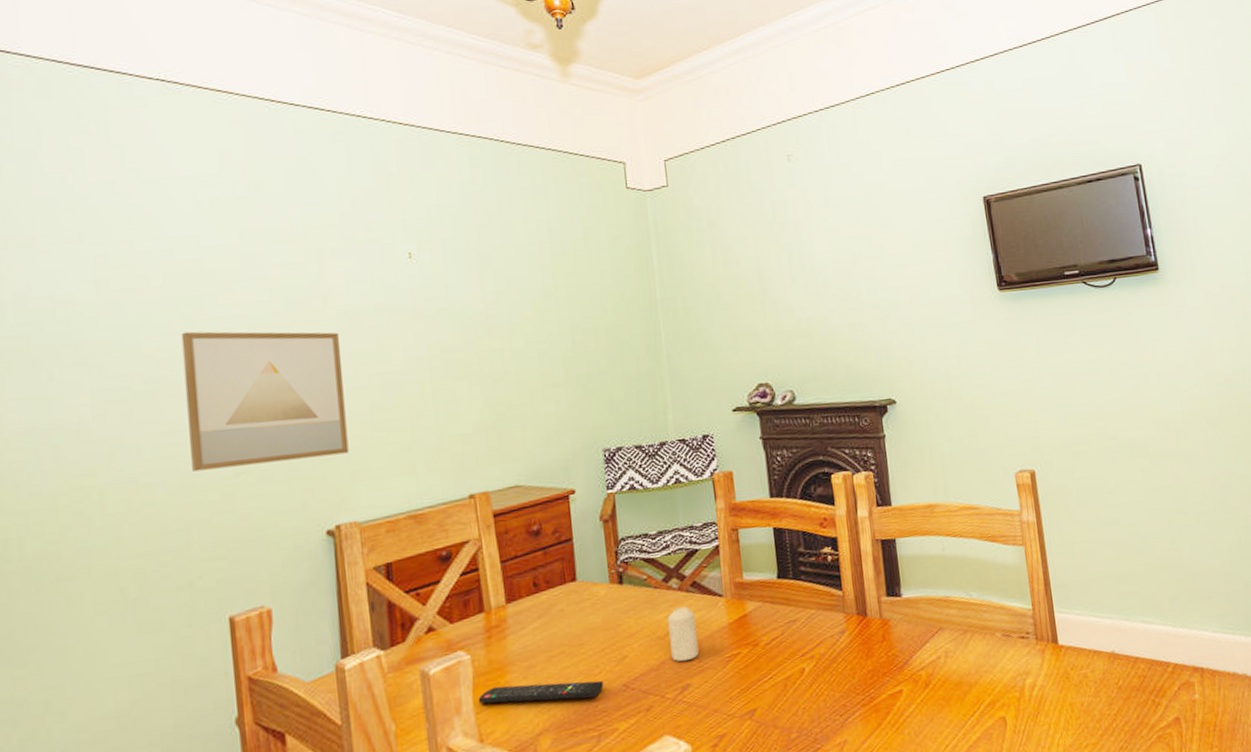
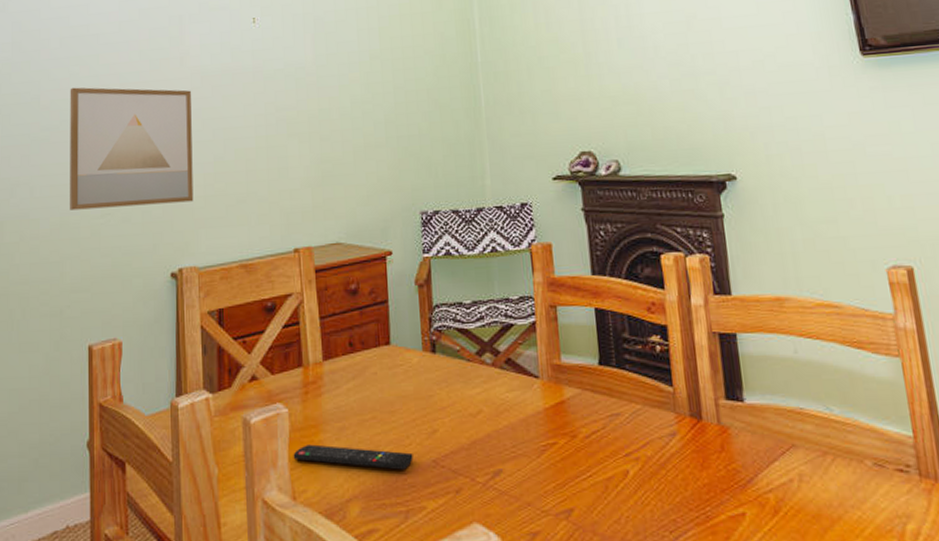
candle: present [667,606,699,662] -> none [480,384,512,445]

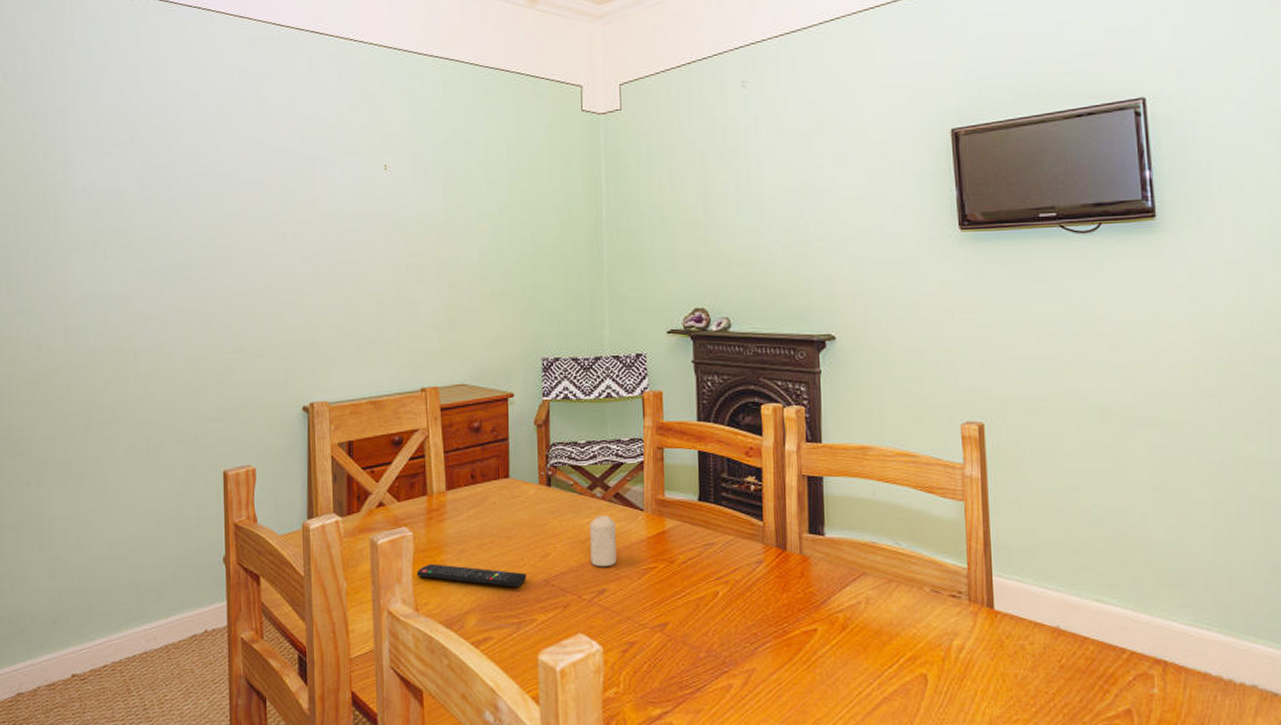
wall art: present [70,87,194,211] -> none [201,225,325,345]
candle: none [480,384,512,445] -> present [590,515,617,567]

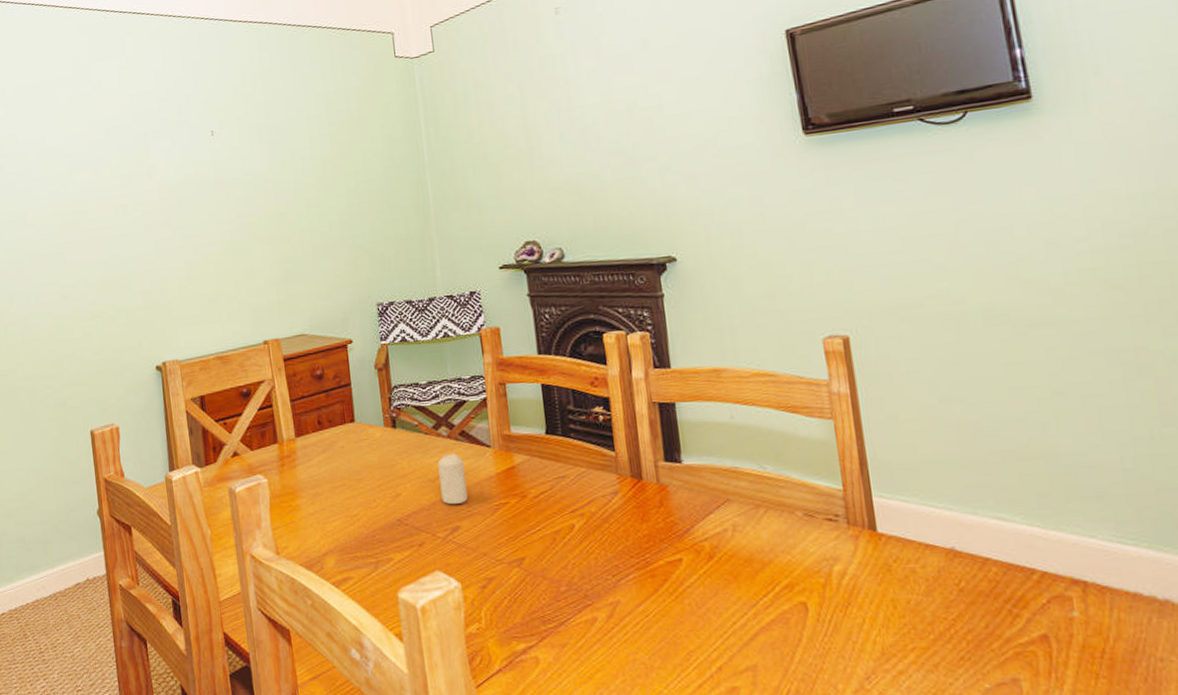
remote control: present [416,564,527,587] -> none [274,508,380,528]

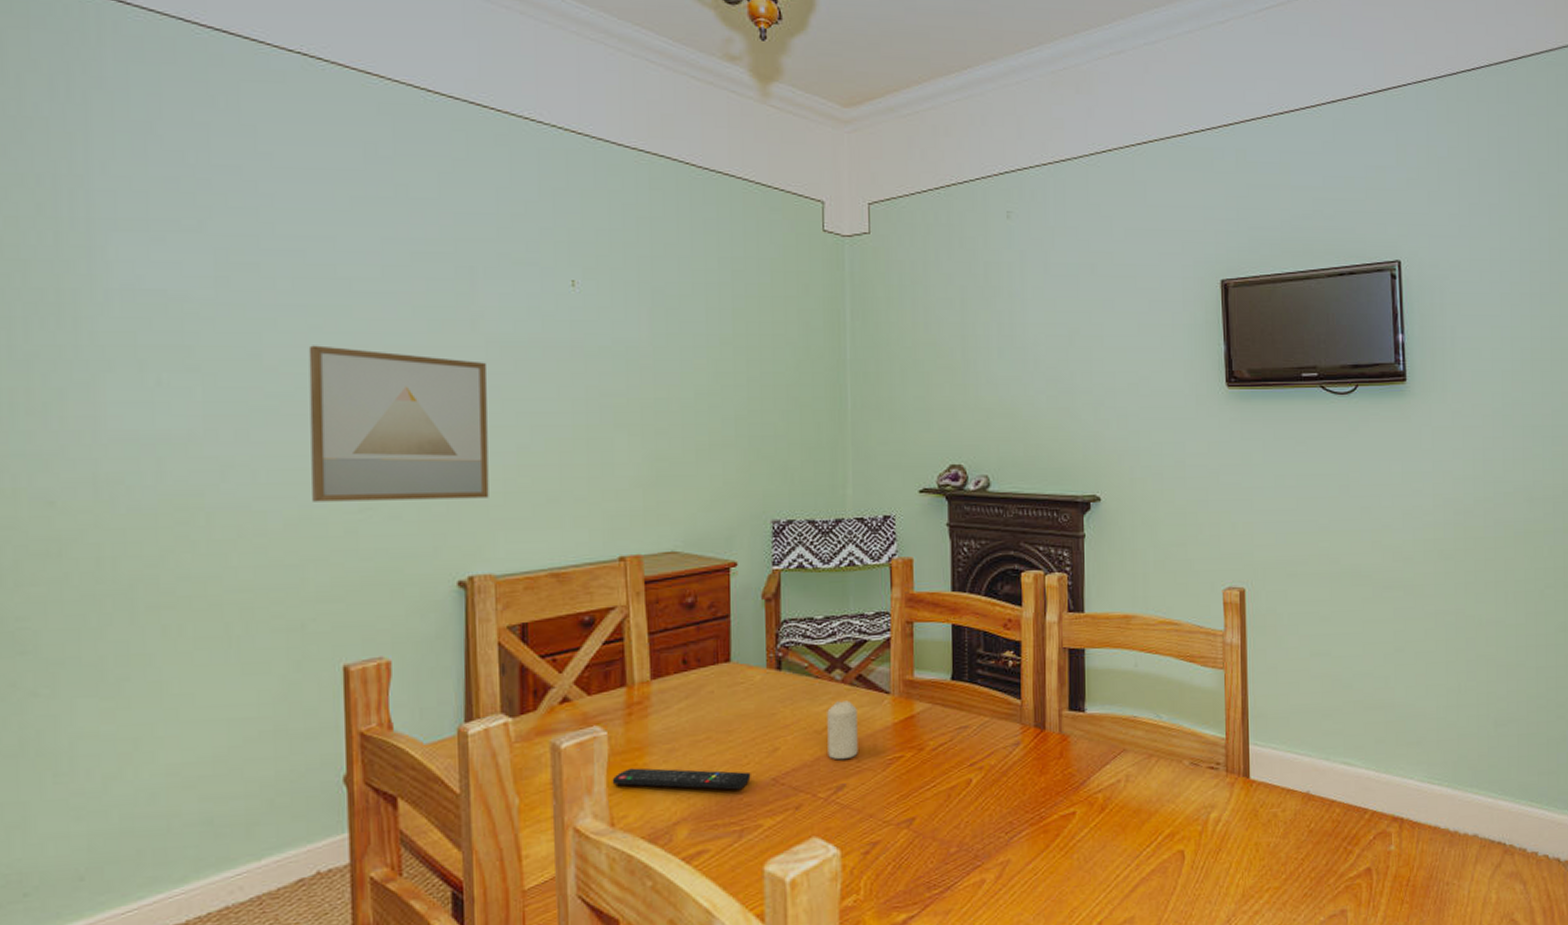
wall art: none [51,201,171,315] -> present [308,345,489,502]
remote control: none [274,508,380,528] -> present [612,768,751,790]

